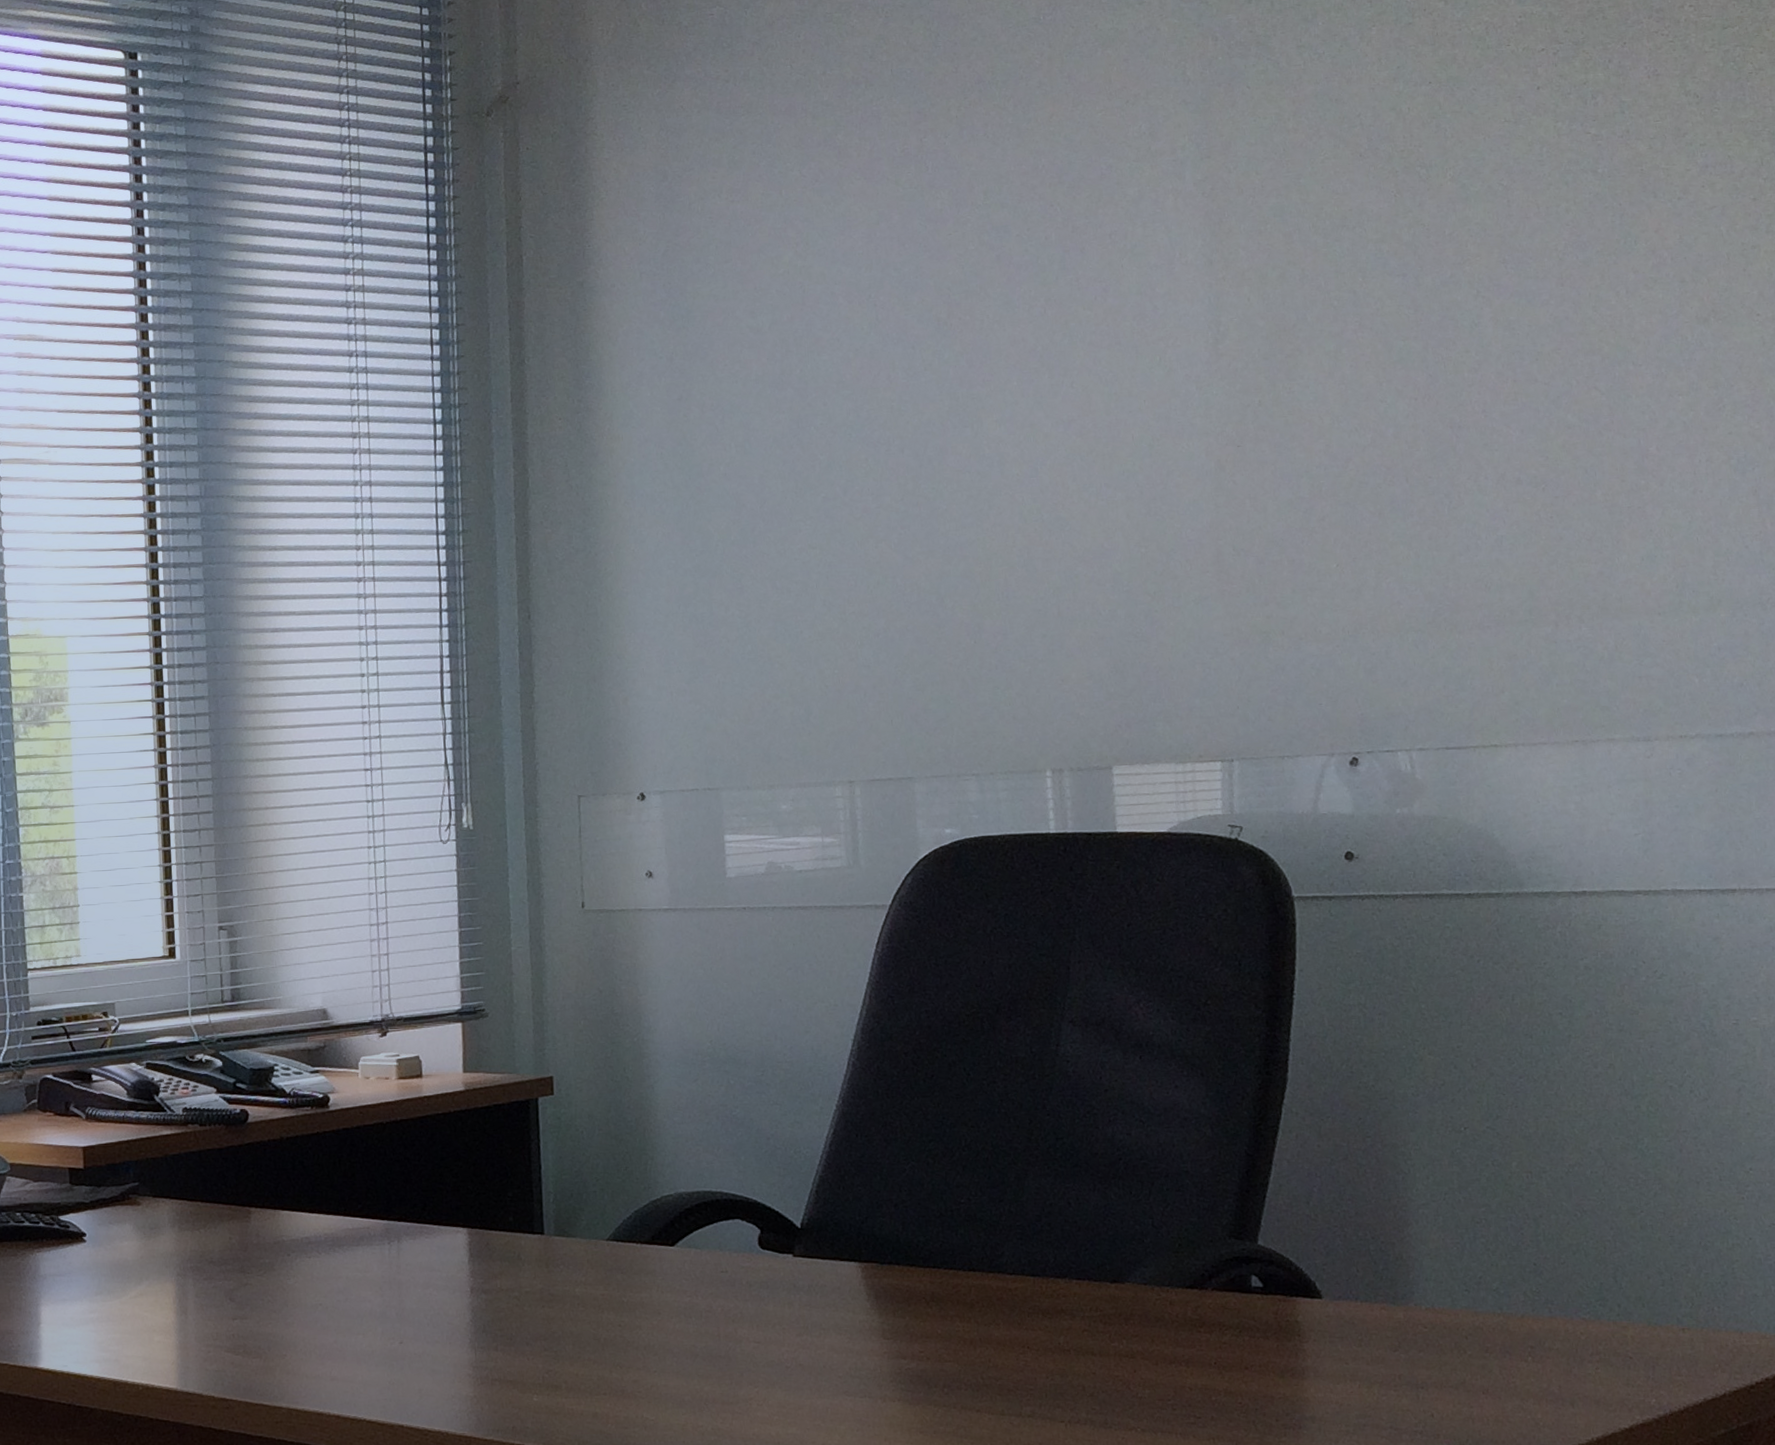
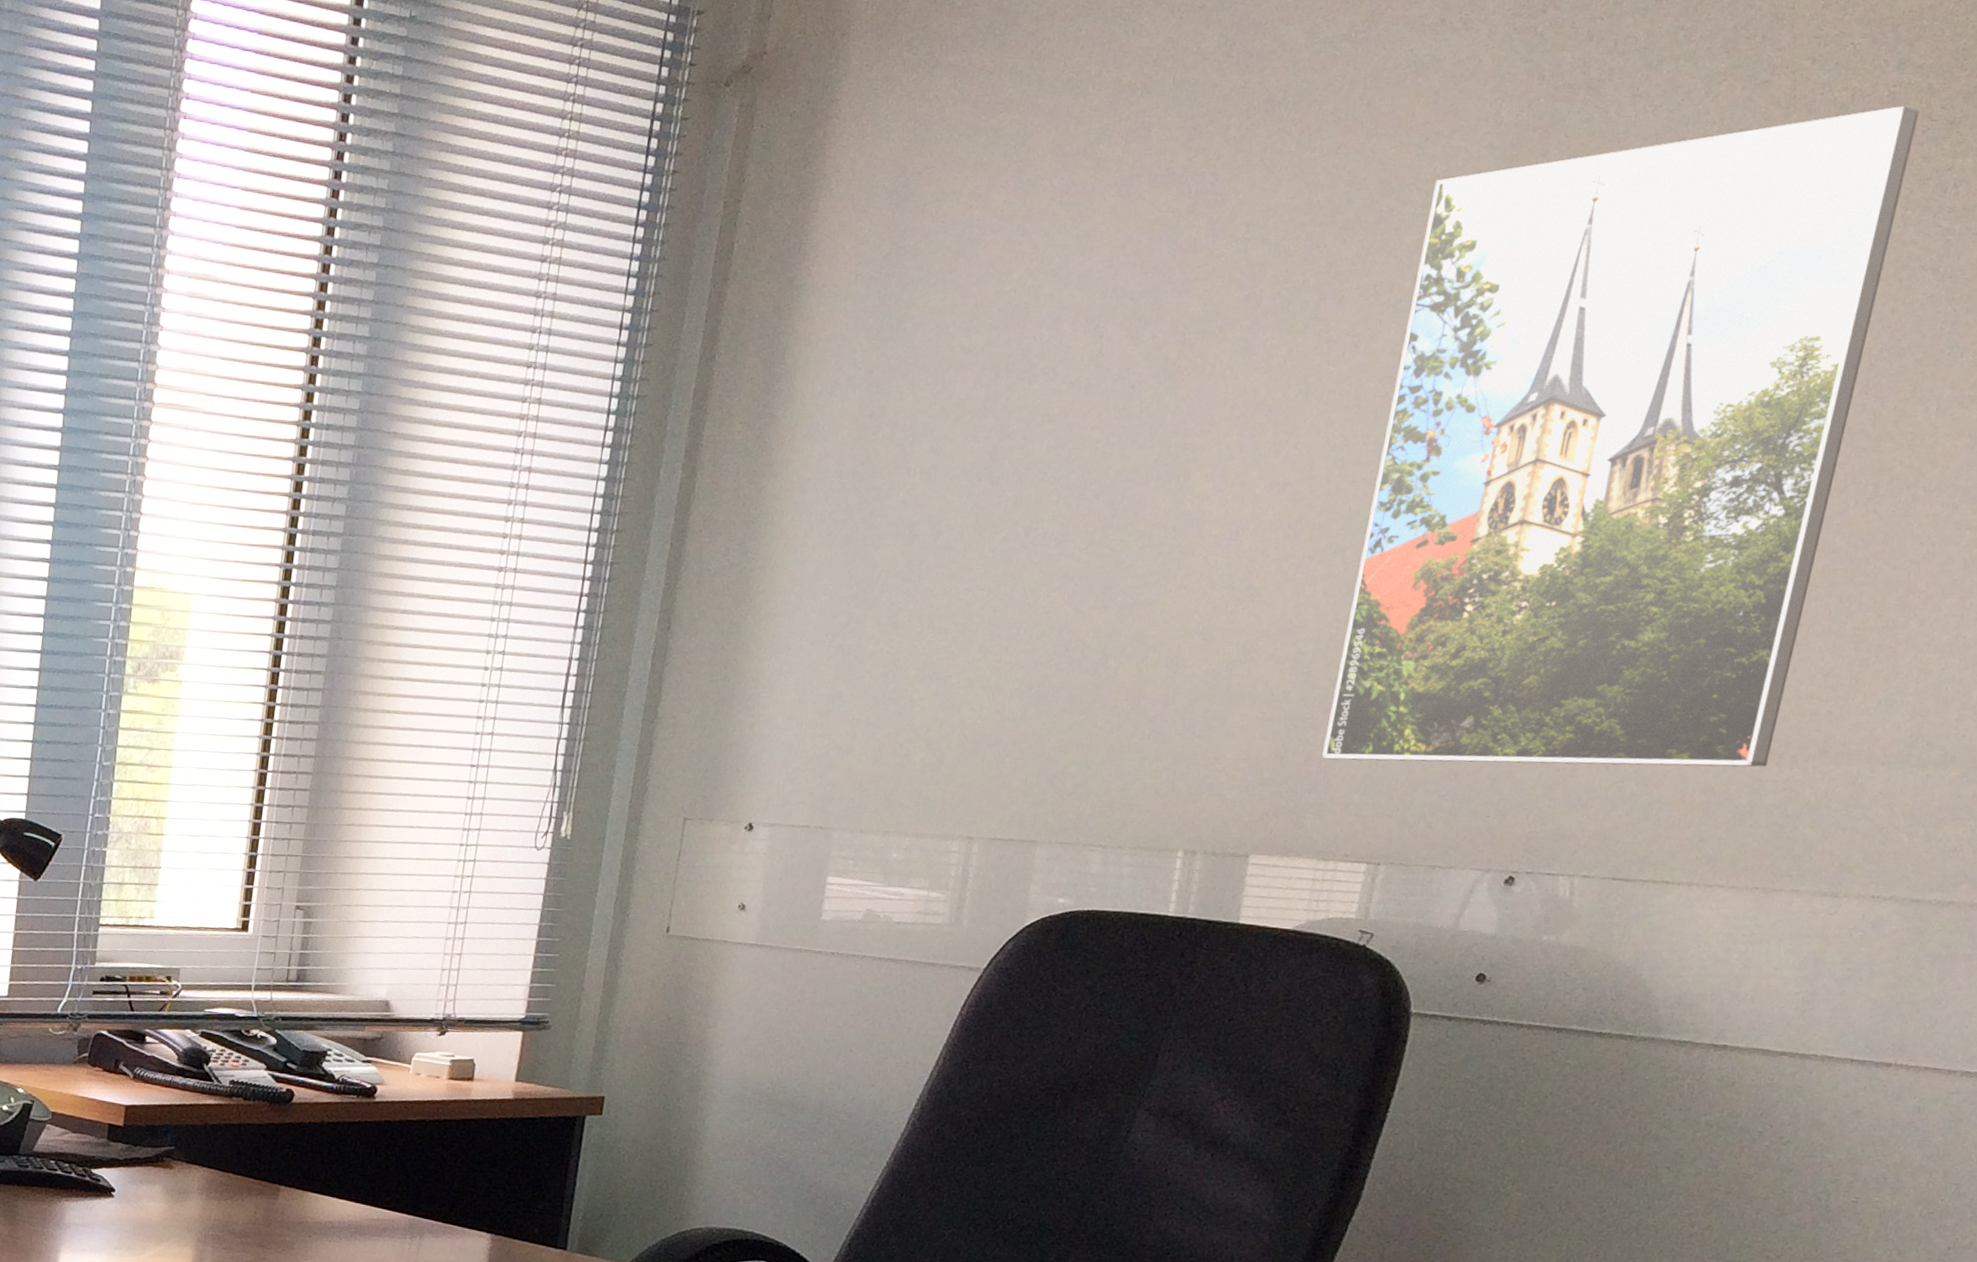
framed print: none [1142,33,1558,669] -> present [1322,106,1919,767]

